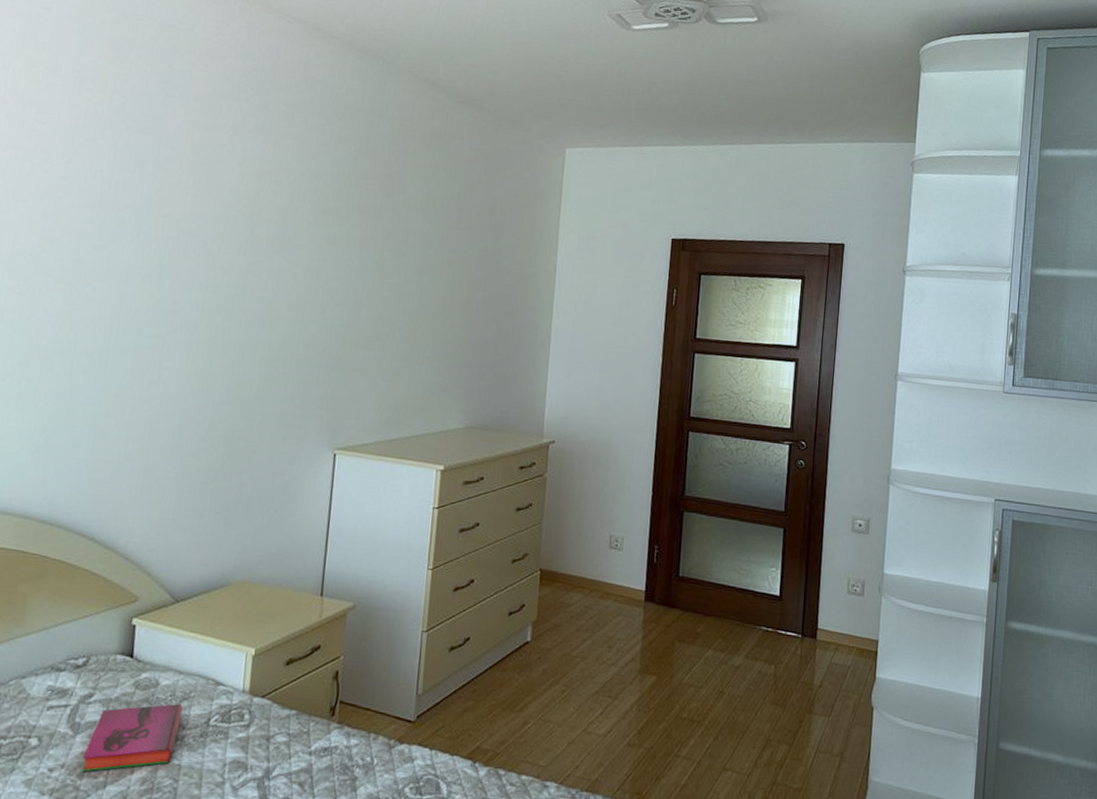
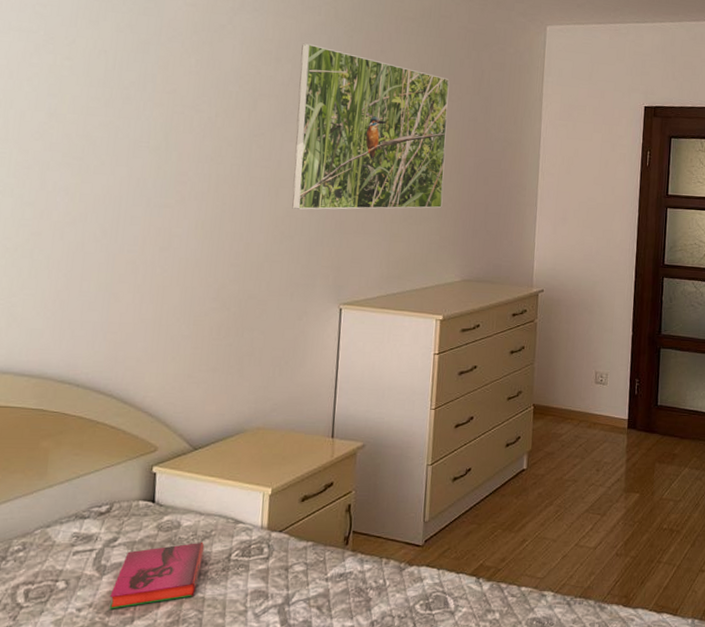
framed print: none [287,165,459,347] -> present [292,43,450,210]

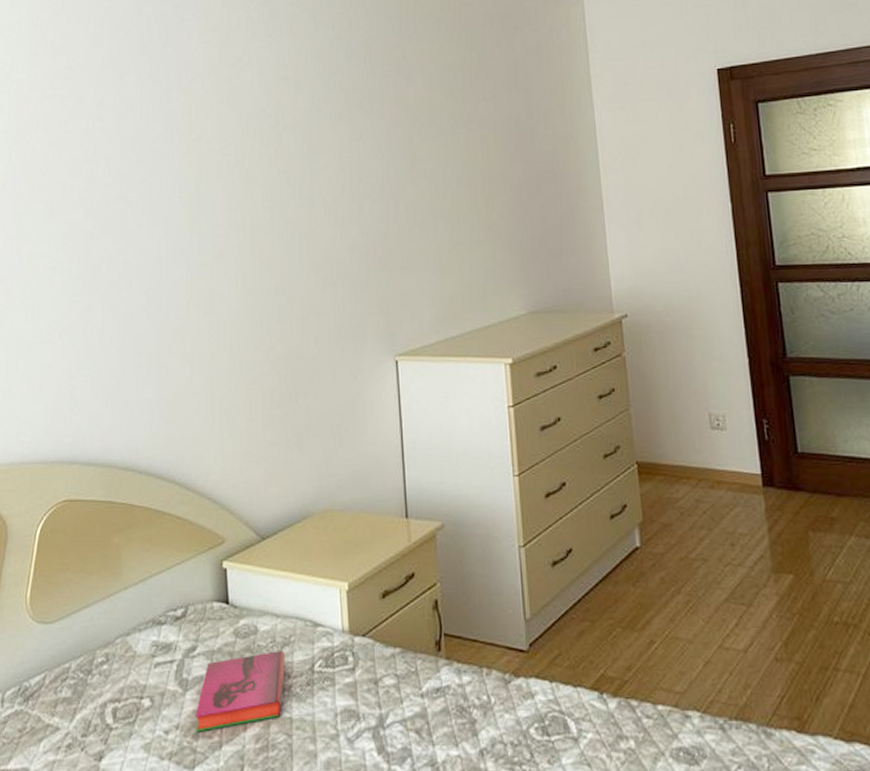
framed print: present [292,43,450,210] -> none [319,62,493,250]

